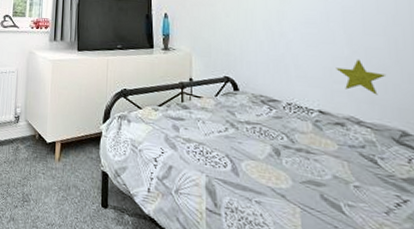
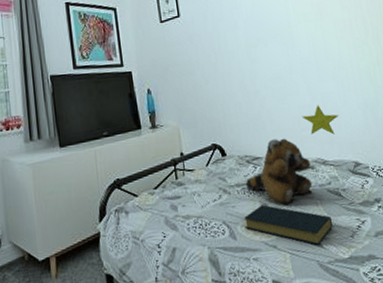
hardback book: none [250,149,362,210] -> present [243,205,333,245]
teddy bear: none [256,85,341,156] -> present [245,138,313,205]

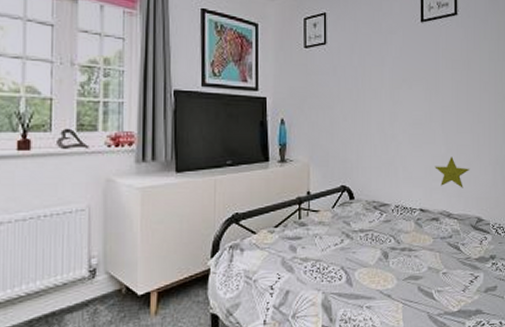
hardback book: present [243,205,333,245] -> none [362,253,448,297]
teddy bear: present [245,138,313,205] -> none [369,187,436,255]

